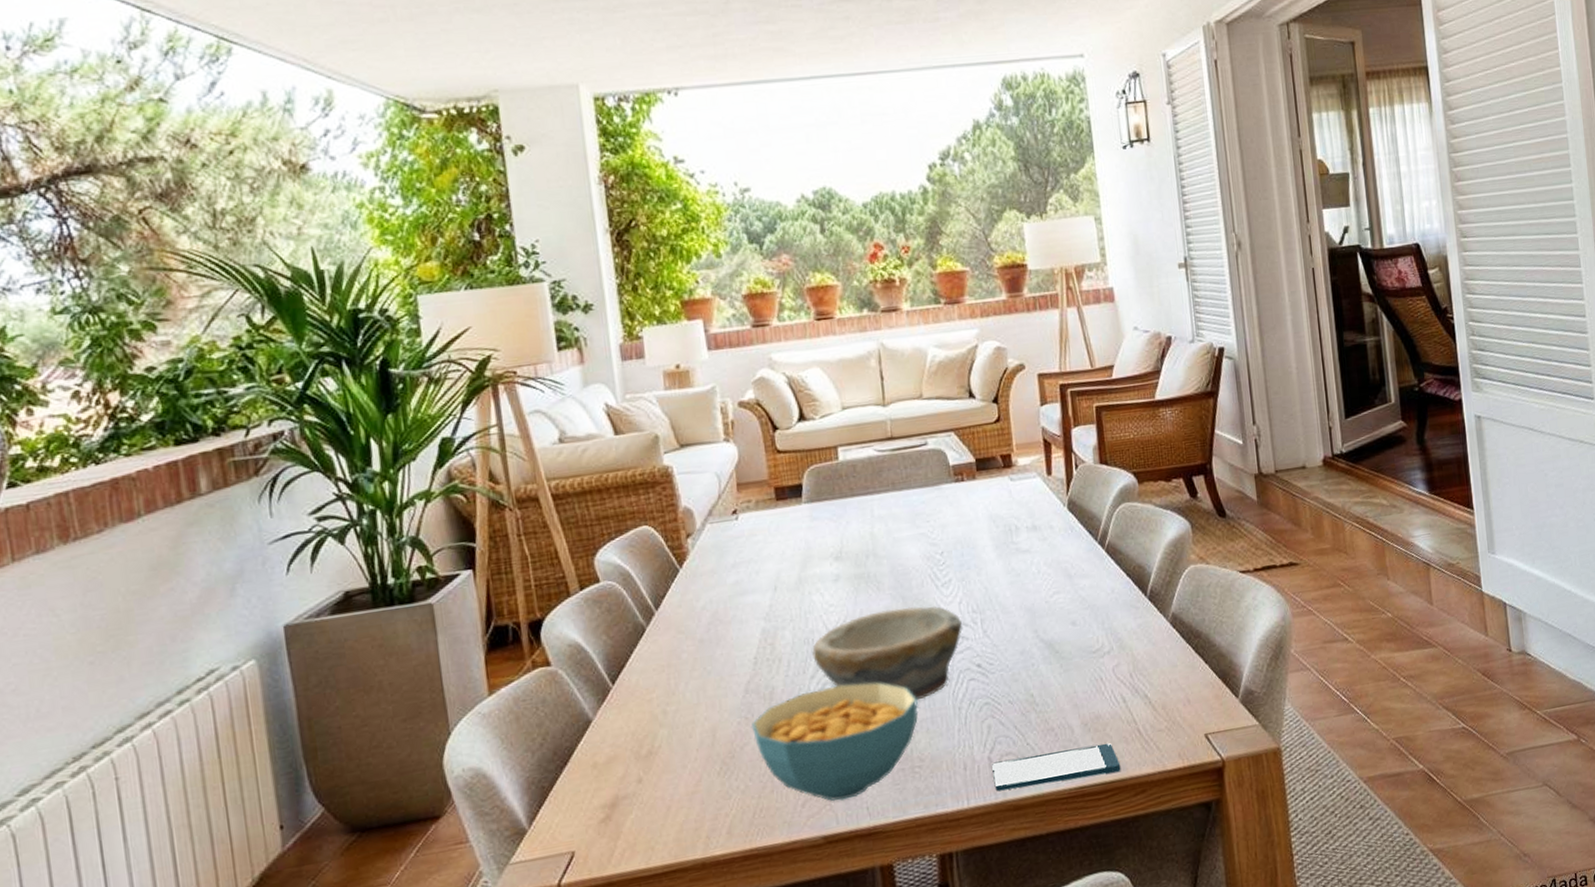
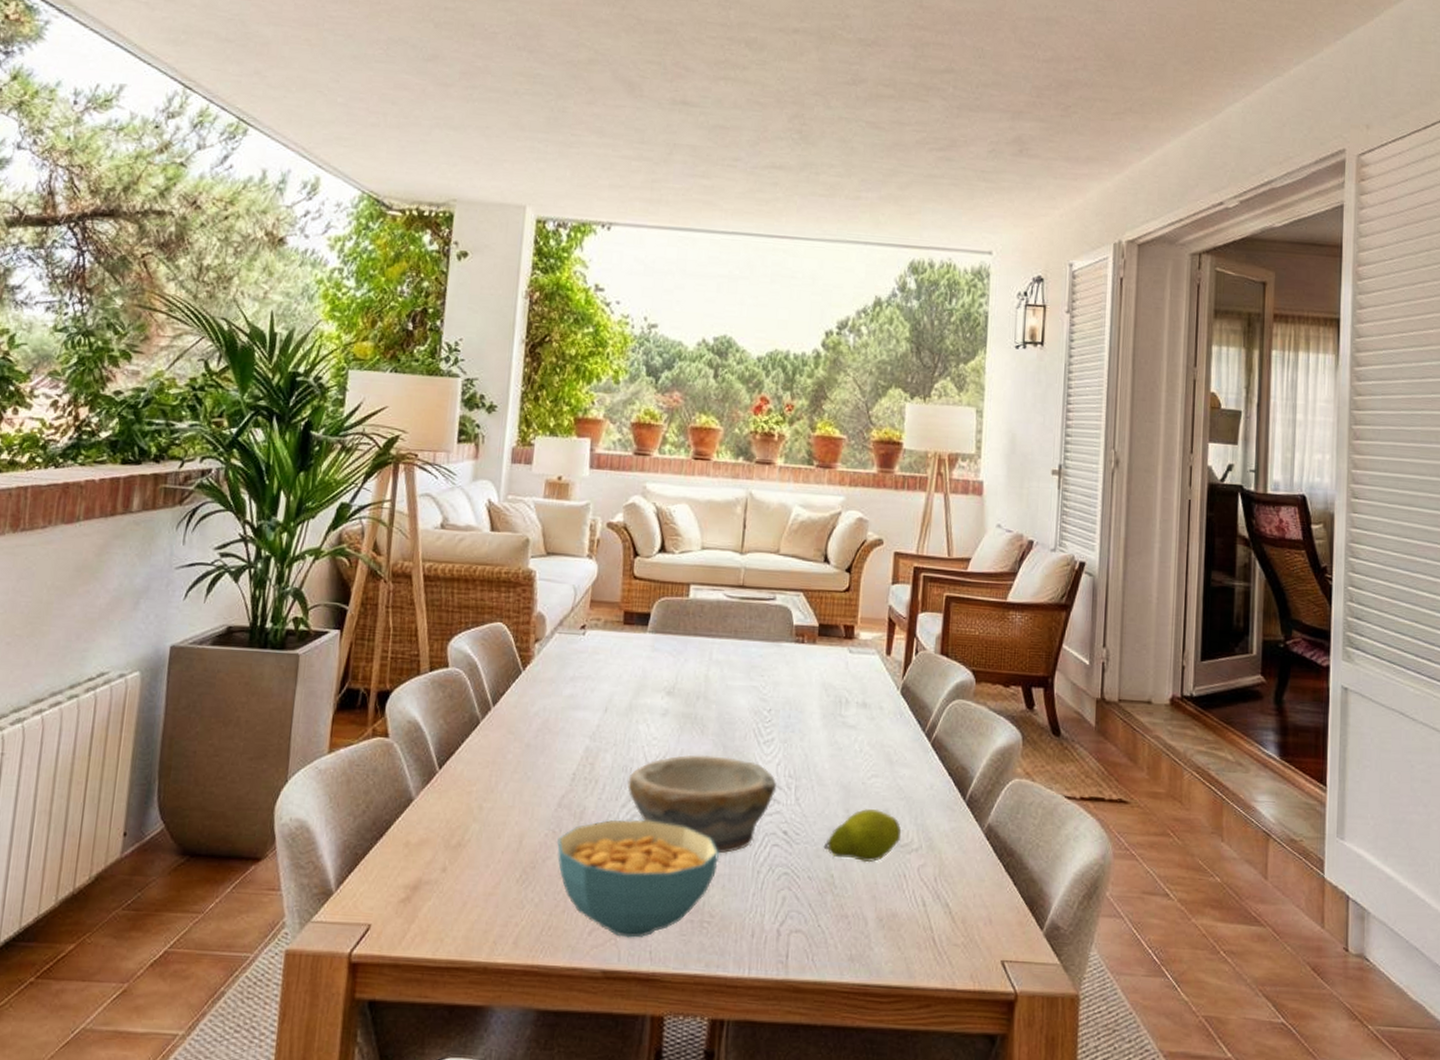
smartphone: present [992,742,1121,792] -> none [778,936,909,978]
fruit: none [1018,623,1092,677] -> present [823,808,902,863]

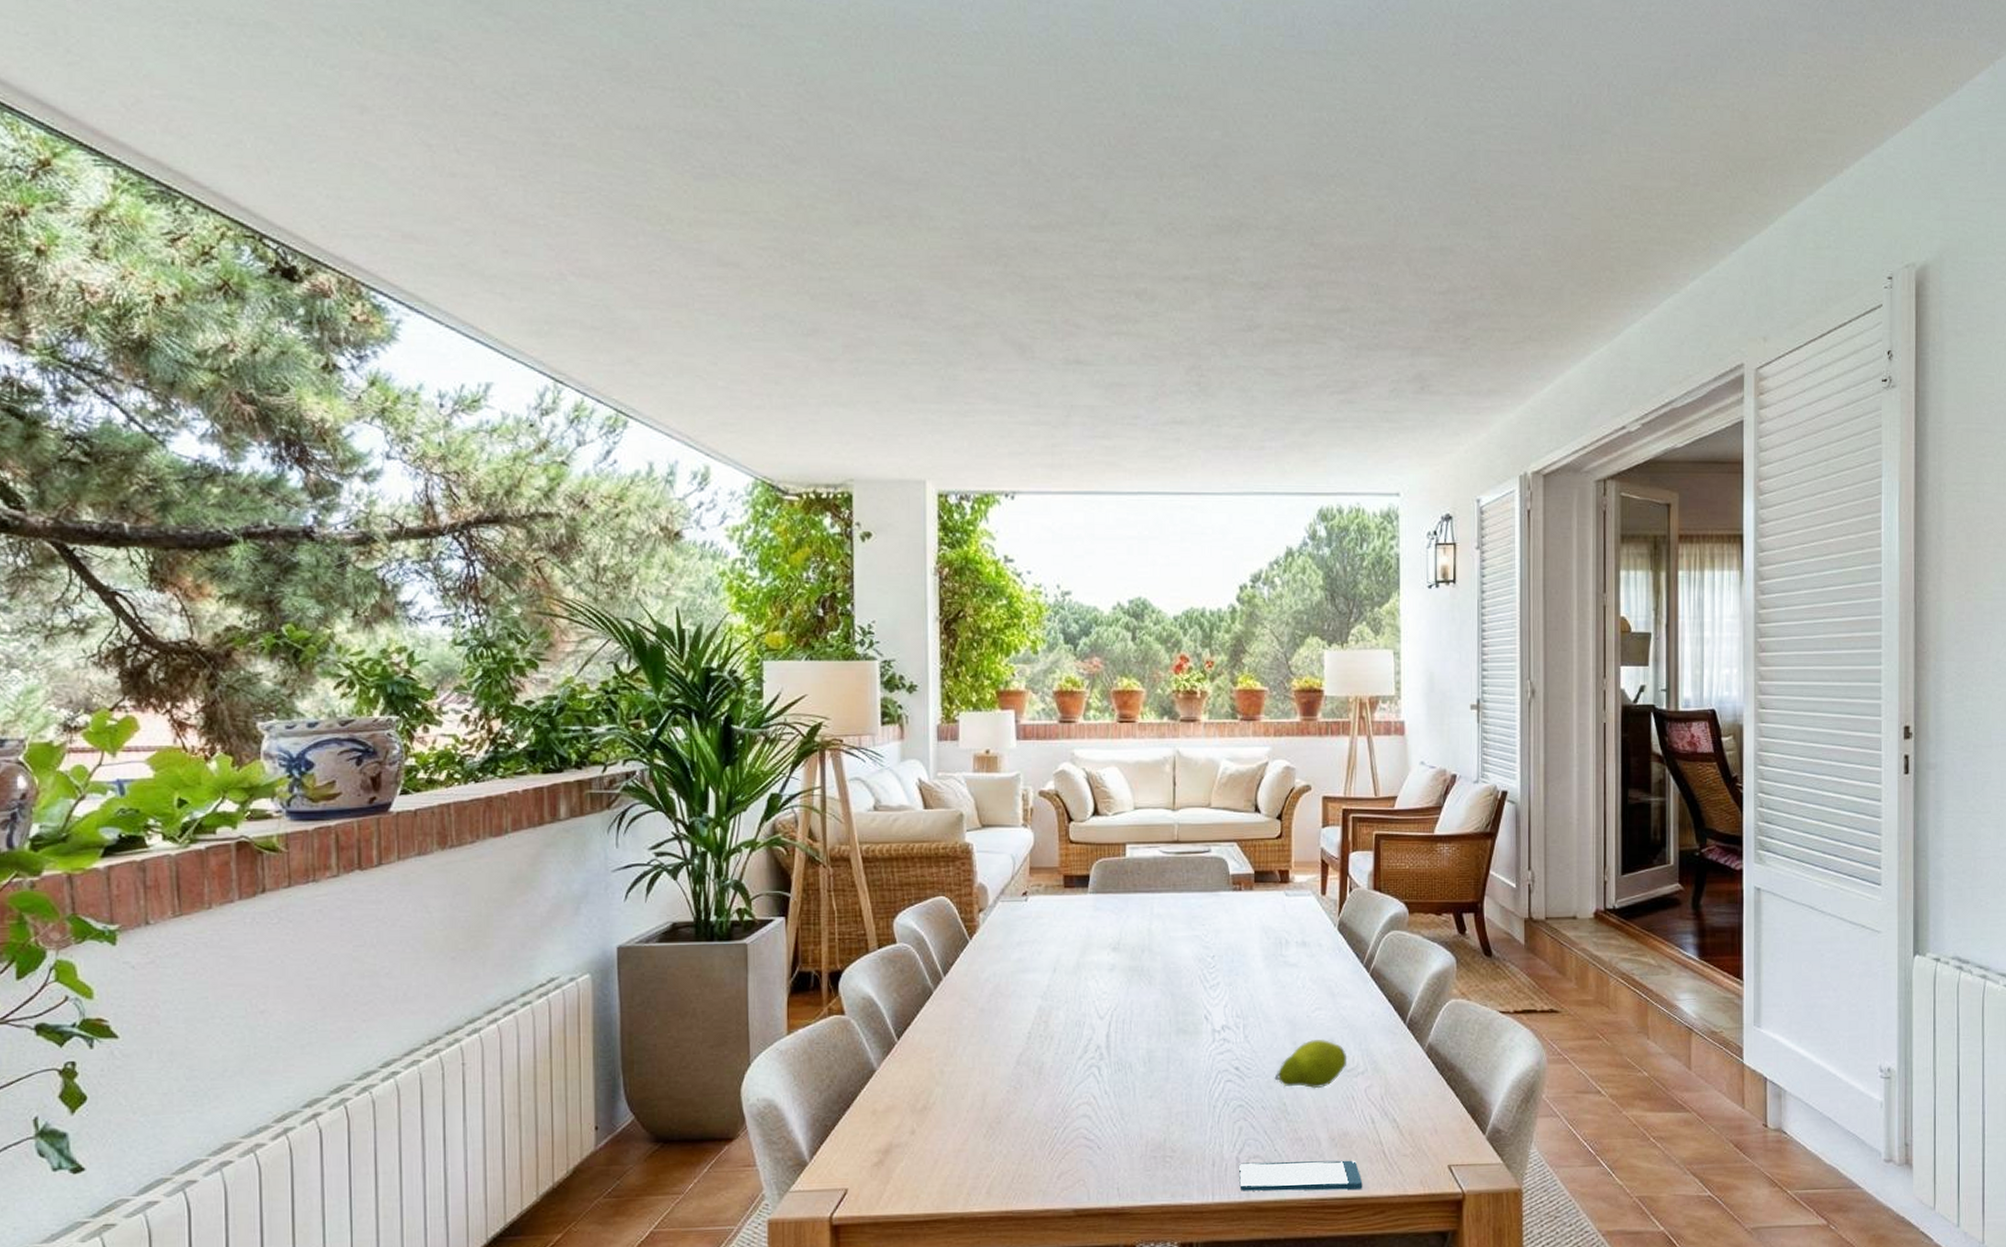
cereal bowl: present [556,819,719,938] -> none [1018,1068,1175,1178]
bowl: present [627,755,778,854] -> none [1082,1003,1226,1094]
smartphone: none [778,936,909,978] -> present [1239,1160,1363,1191]

